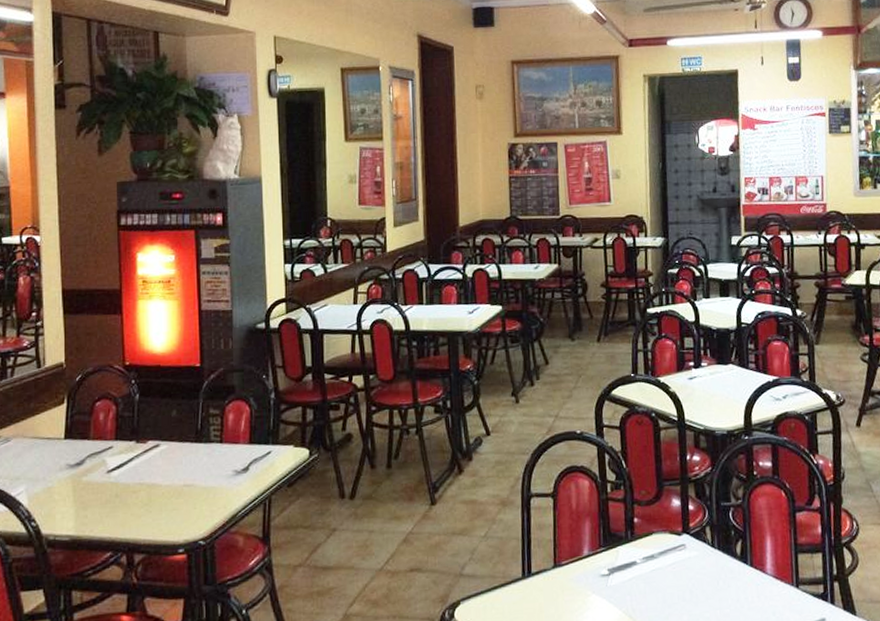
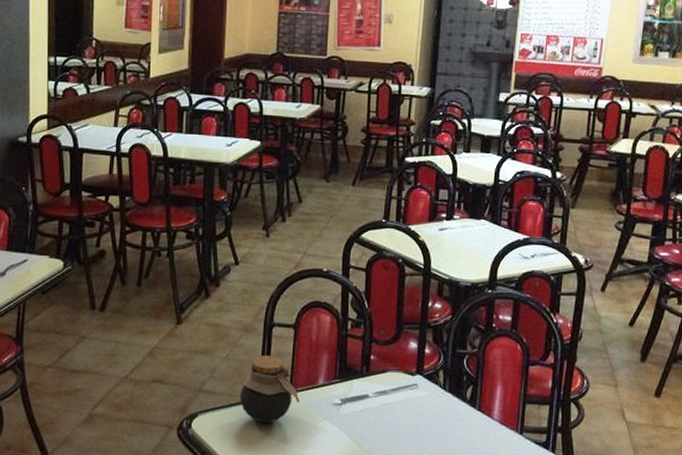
jar: none [502,529,566,605] -> present [239,355,300,423]

